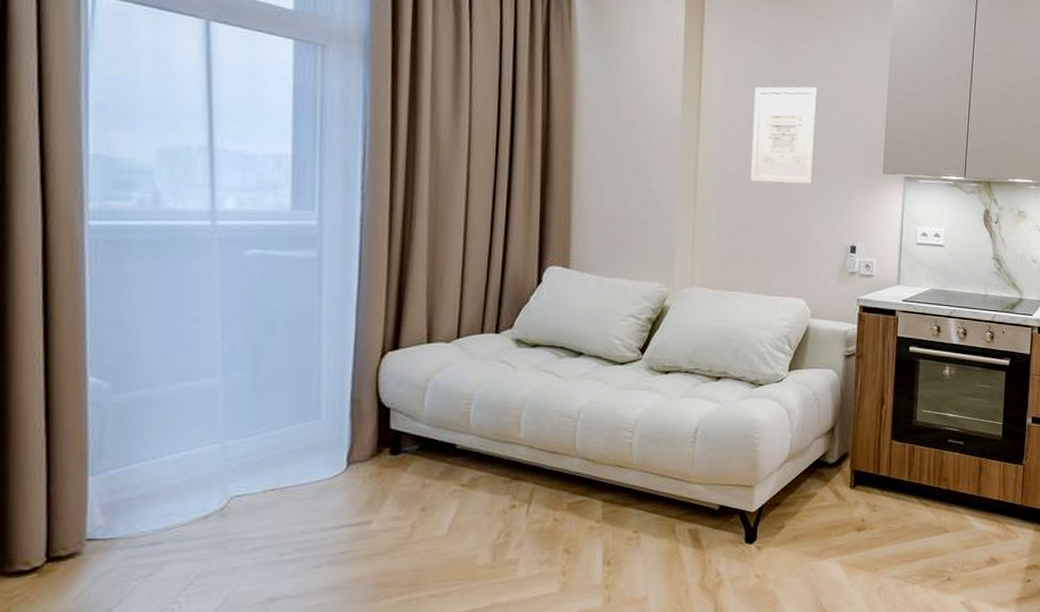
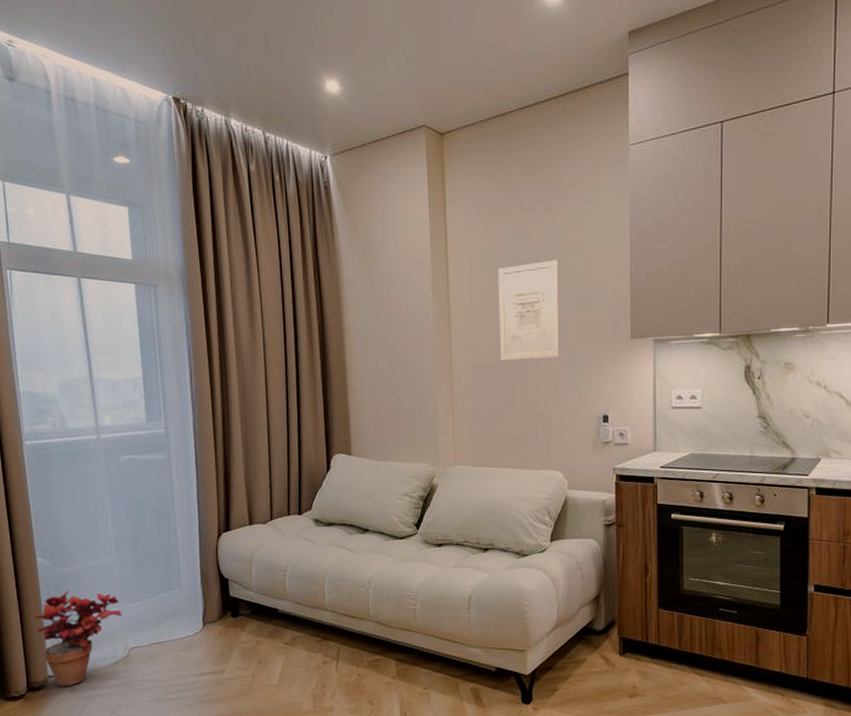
potted plant: none [70,422,223,553] -> present [33,590,122,687]

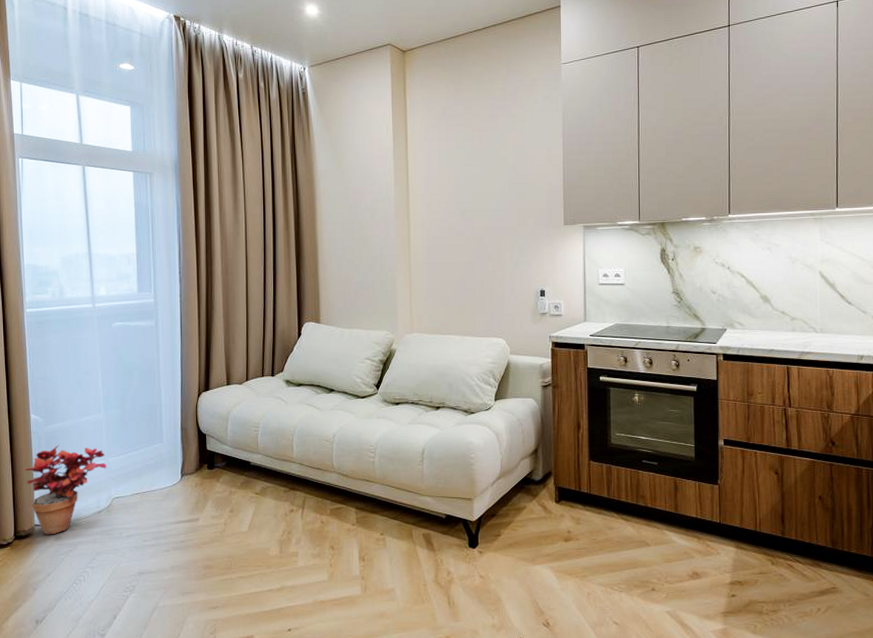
wall art: present [498,259,560,361] -> none [450,157,504,243]

